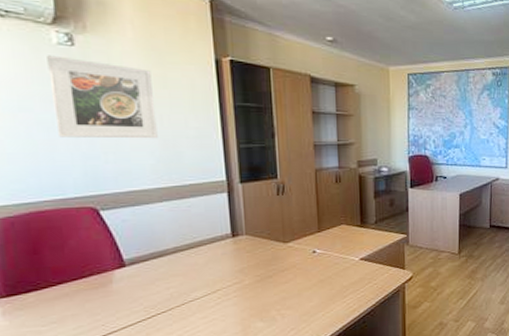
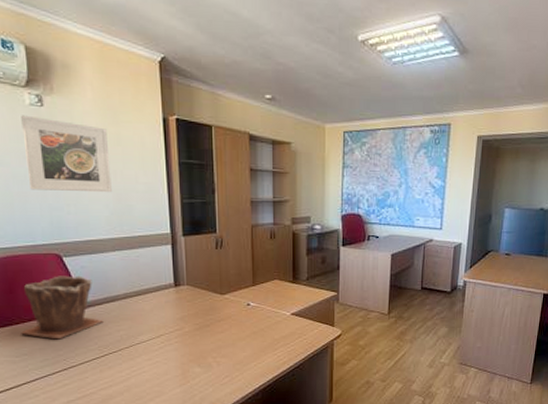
plant pot: none [48,230,150,303] -> present [21,275,104,340]

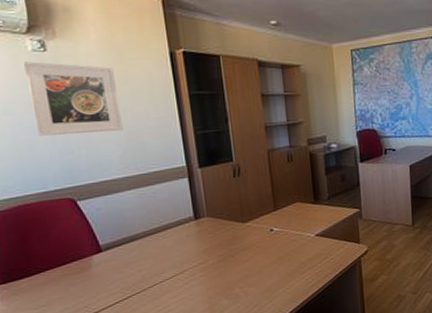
plant pot: present [21,275,104,340] -> none [38,218,124,287]

